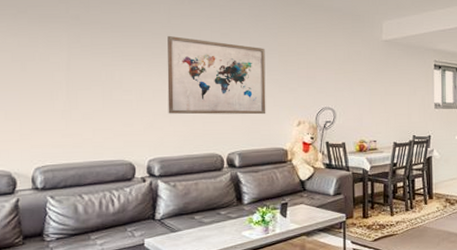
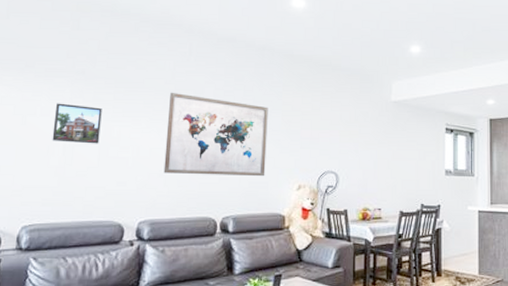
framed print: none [53,48,102,88] -> present [52,103,102,144]

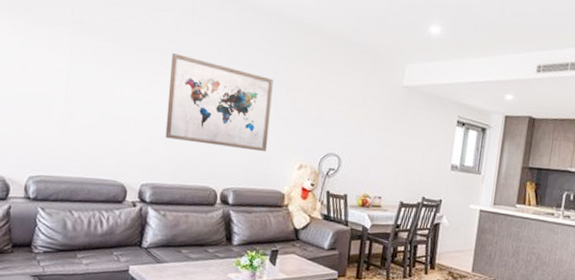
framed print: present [52,103,102,144] -> none [53,53,103,101]

